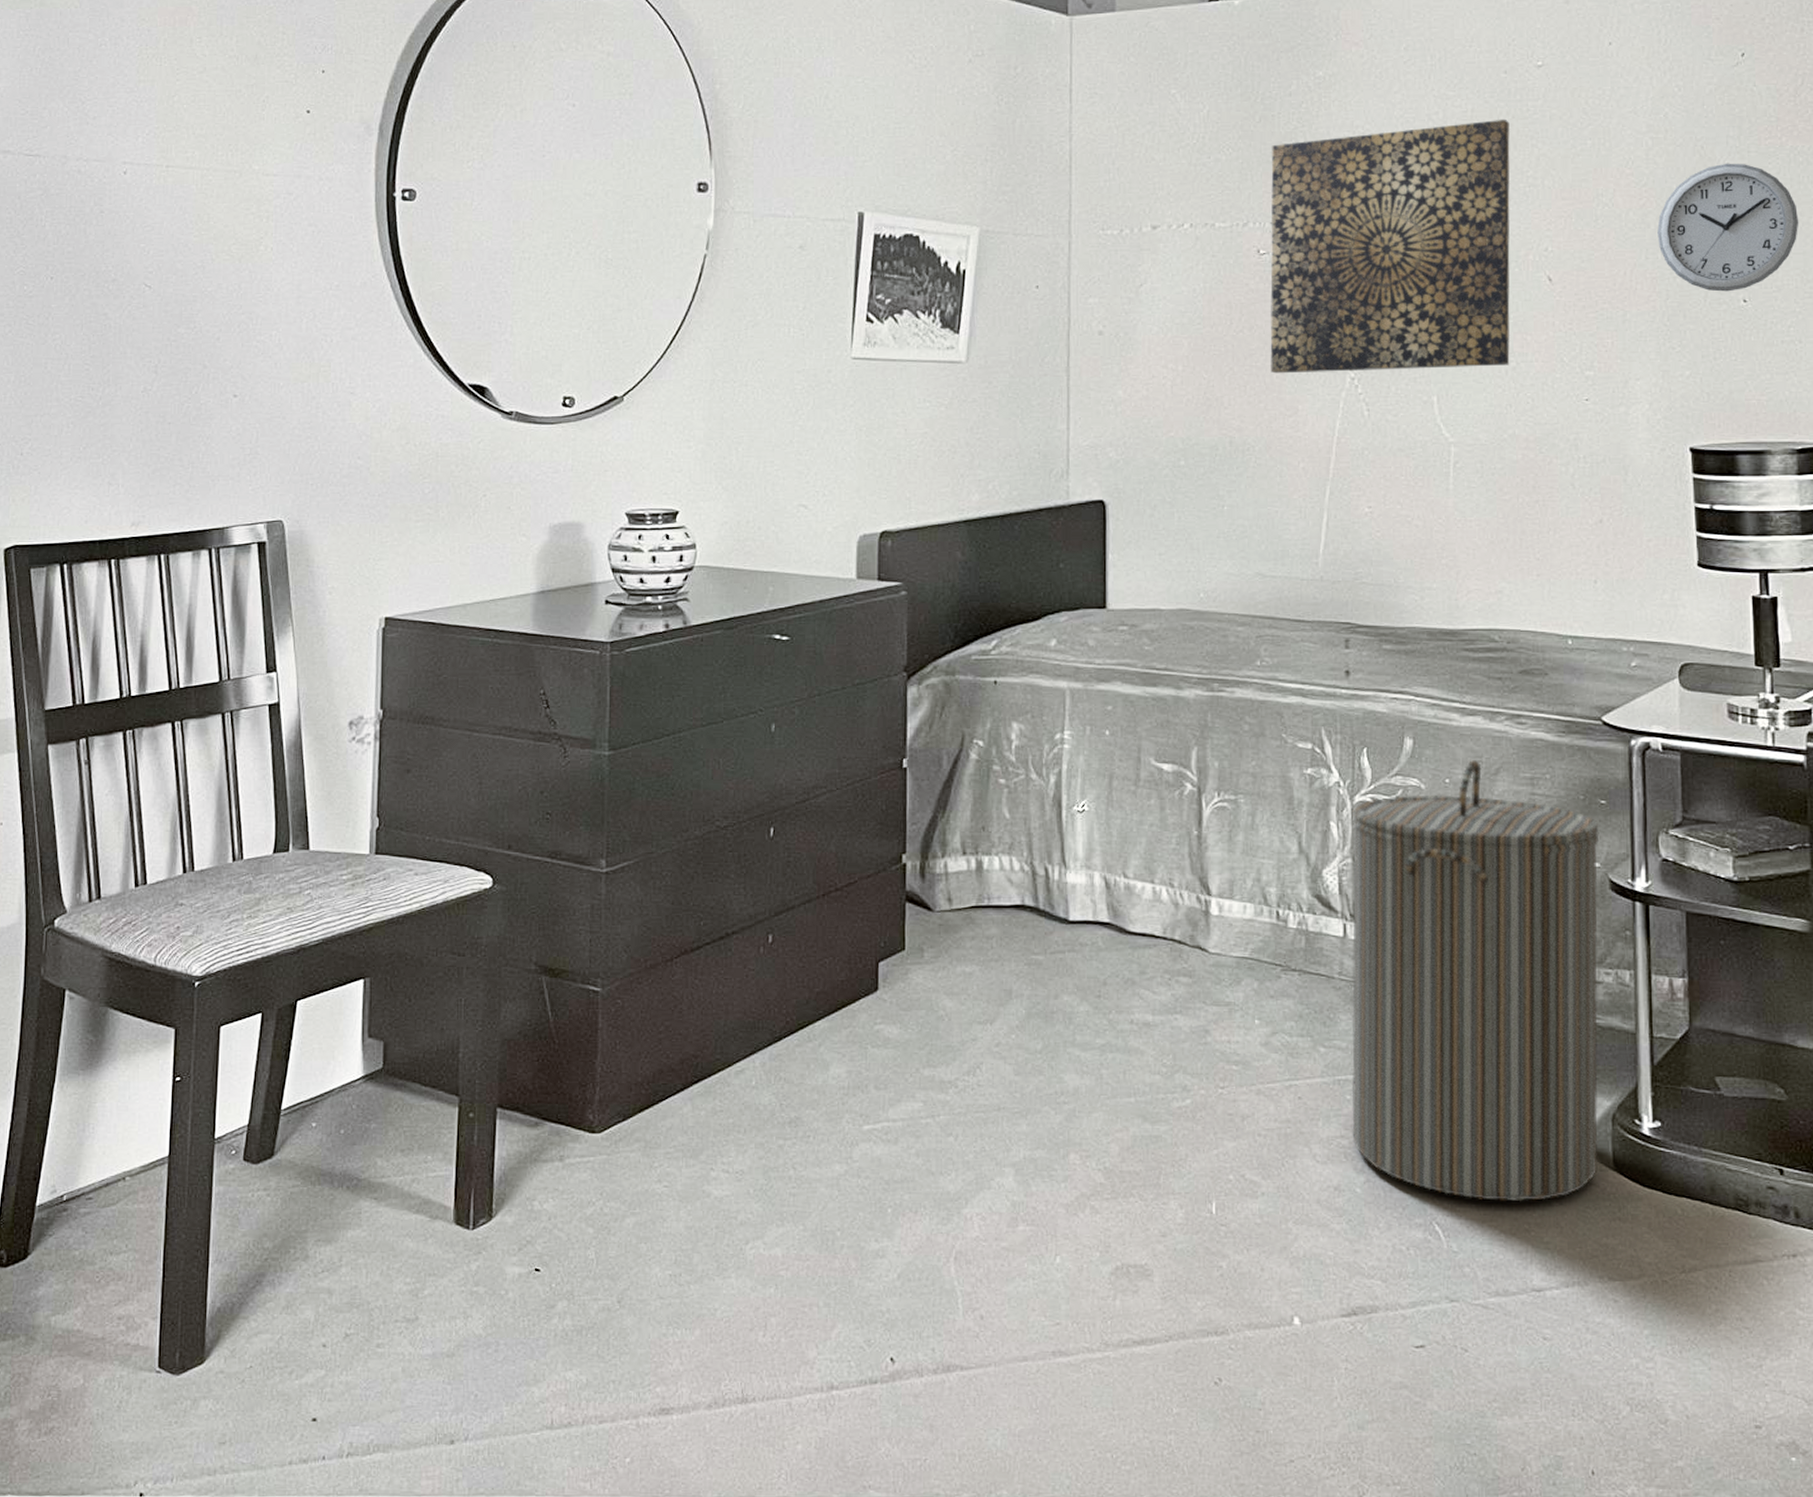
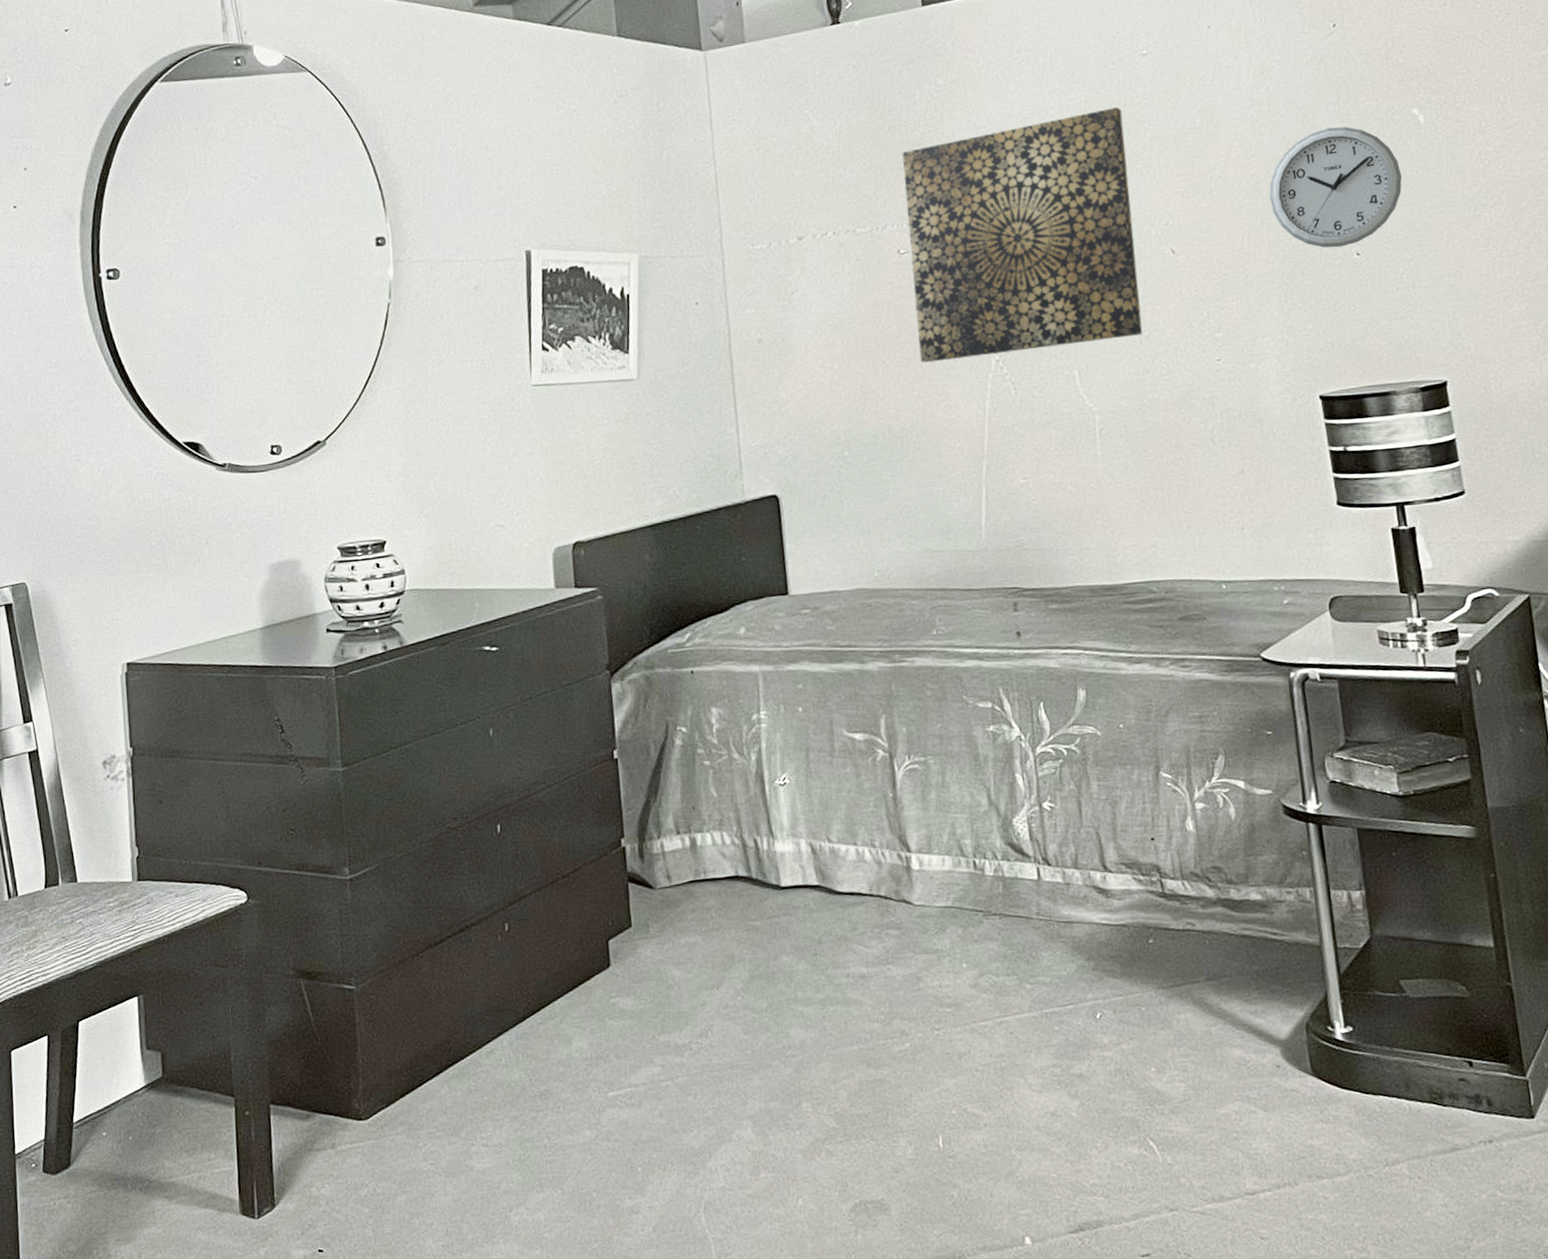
laundry hamper: present [1351,760,1599,1201] -> none [1035,704,1297,1113]

